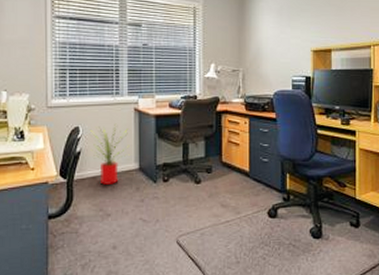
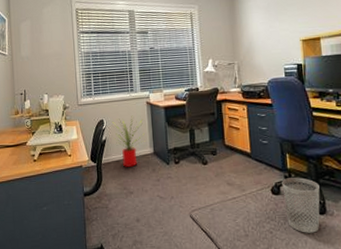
wastebasket: none [279,199,317,259] -> present [282,177,320,233]

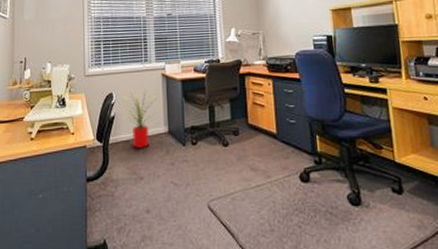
wastebasket: present [282,177,320,233] -> none [311,162,355,228]

